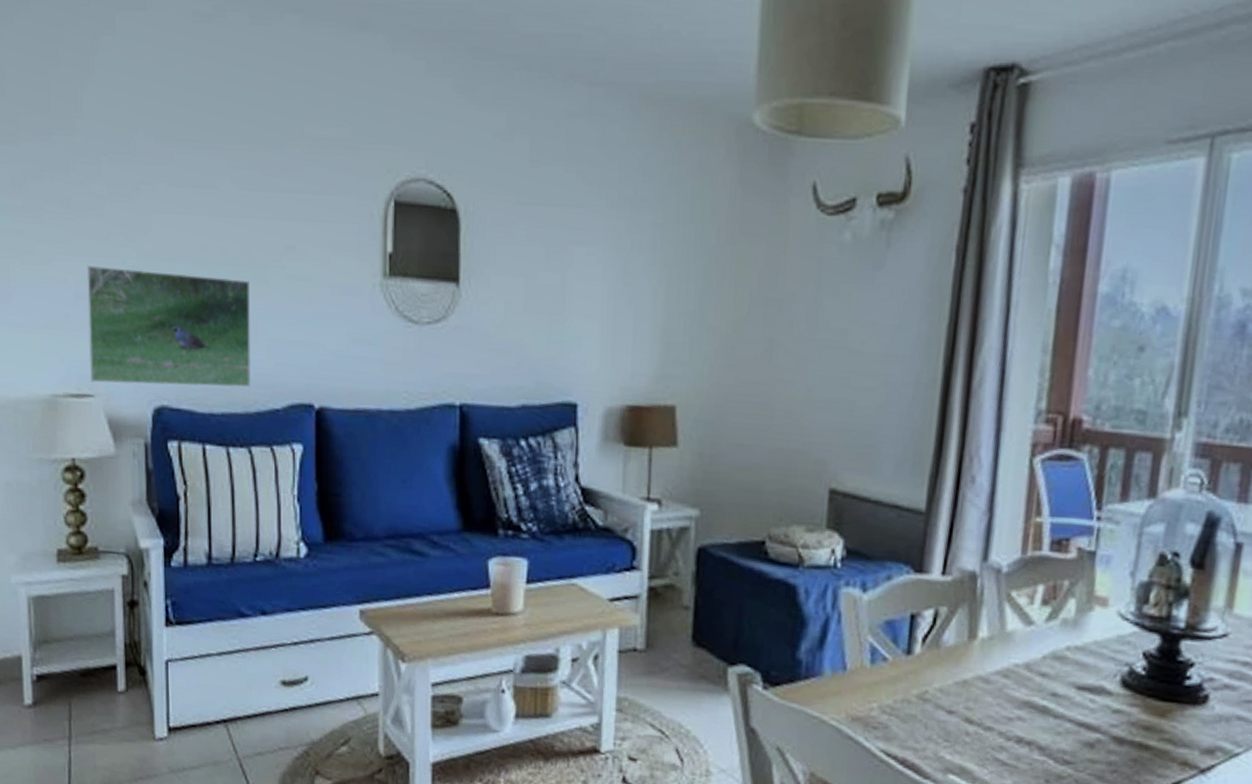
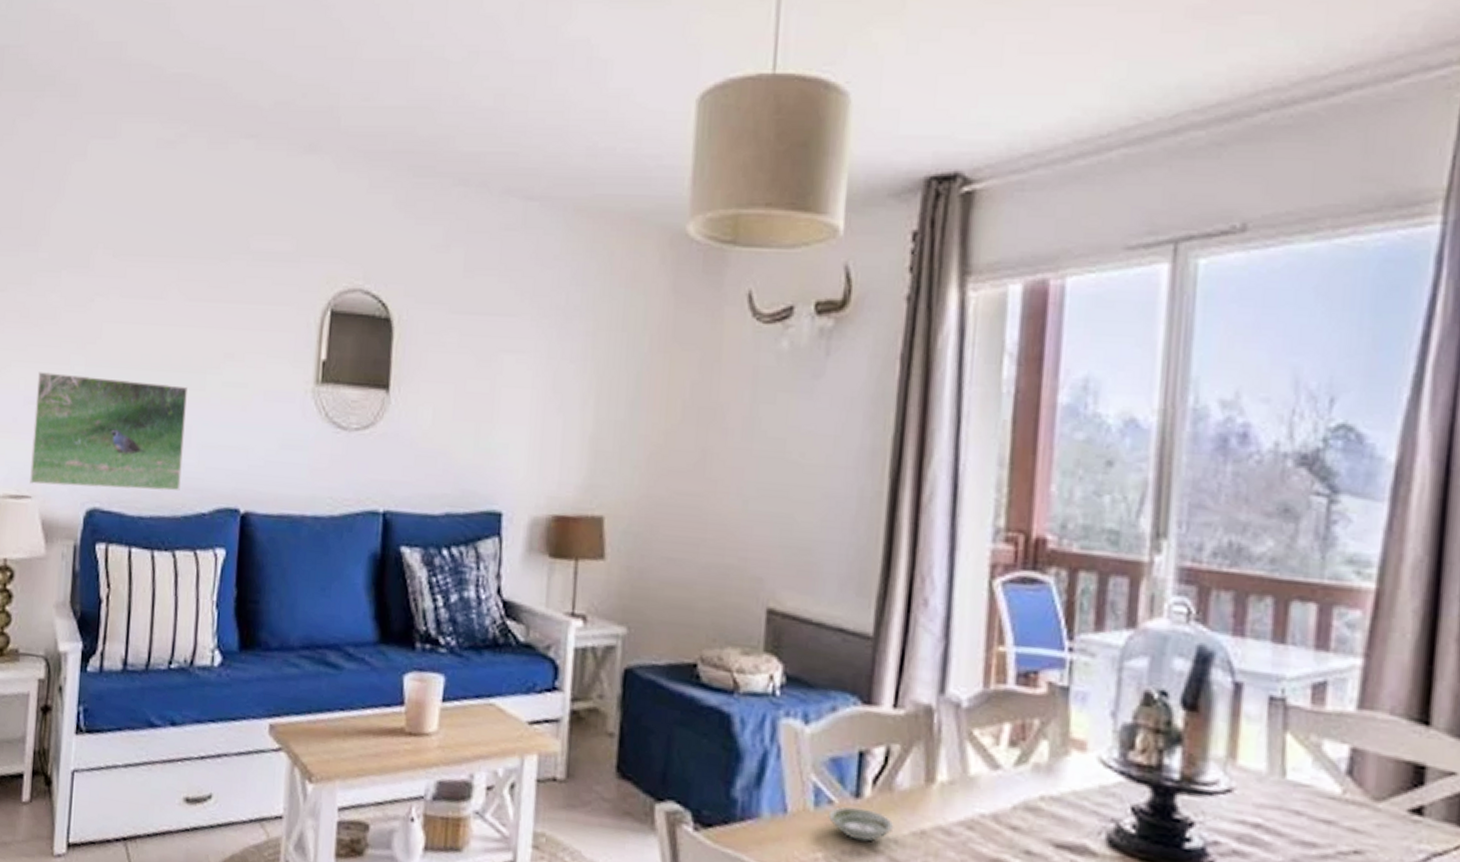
saucer: none [882,662,940,692] -> present [828,806,894,842]

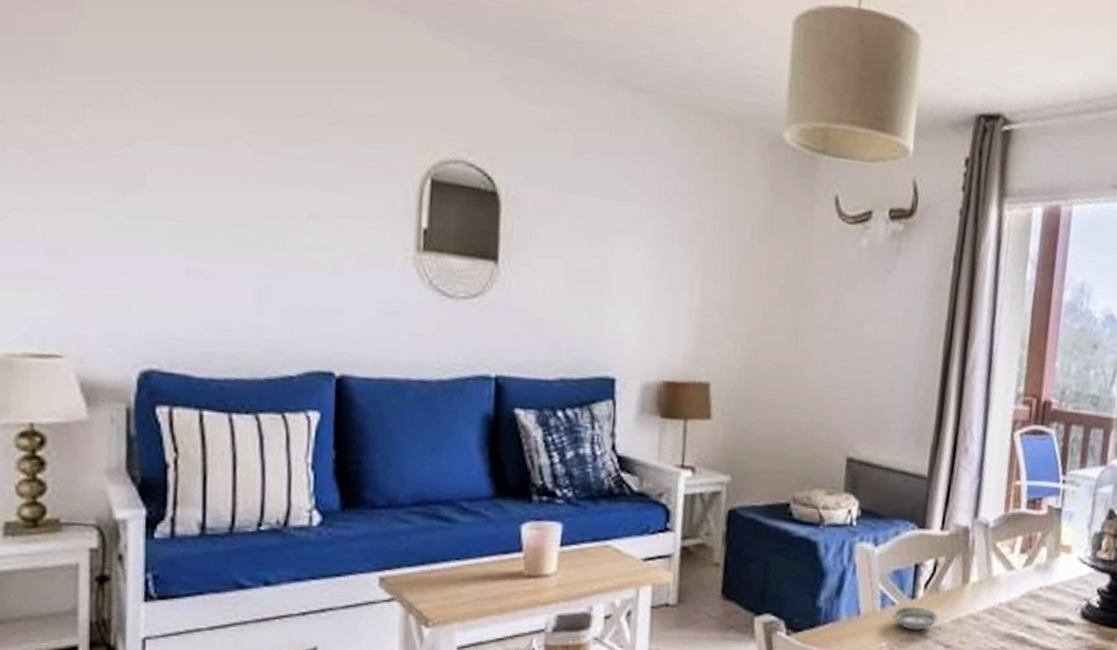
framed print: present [30,372,189,492] -> none [57,219,265,354]

